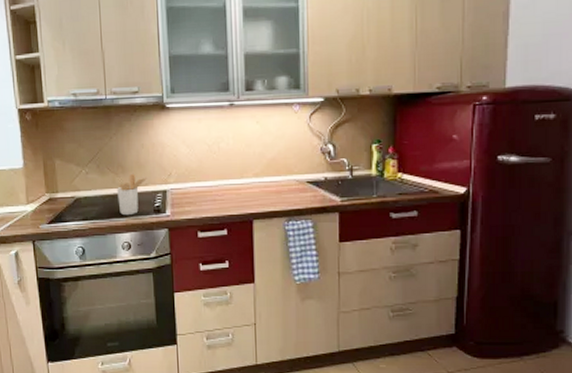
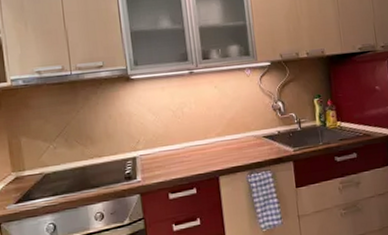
utensil holder: present [117,173,147,216] -> none [87,143,116,186]

